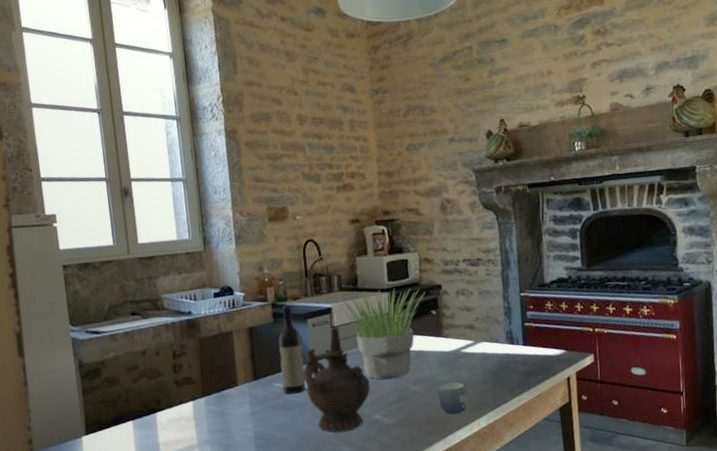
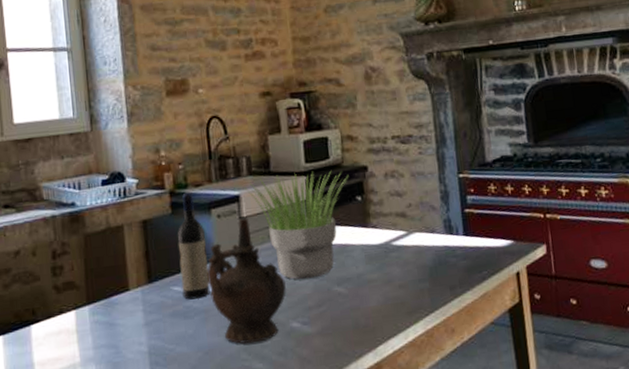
mug: present [437,381,468,415] -> none [365,279,402,320]

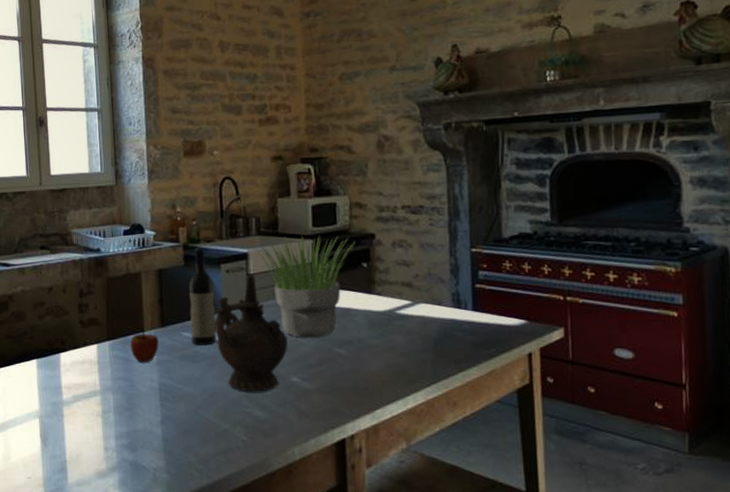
apple: none [114,285,147,326] -> present [131,327,159,363]

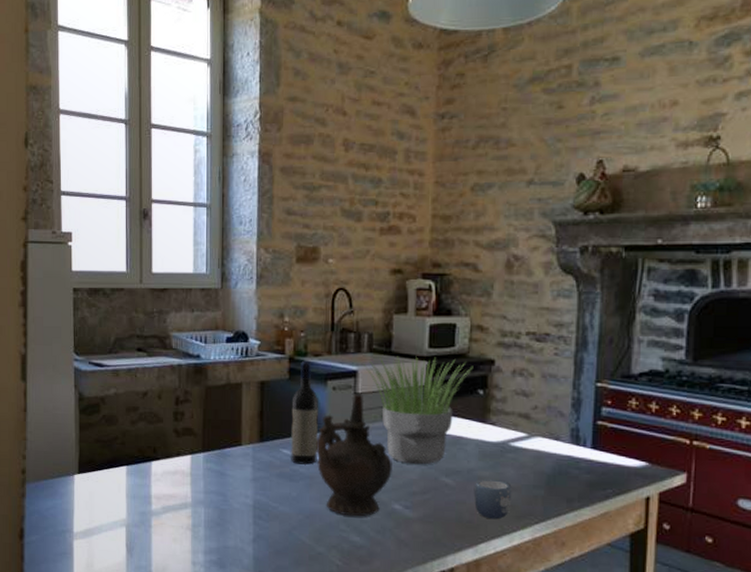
apple: present [131,327,159,363] -> none [226,440,256,478]
mug: none [366,347,403,385] -> present [473,479,512,520]

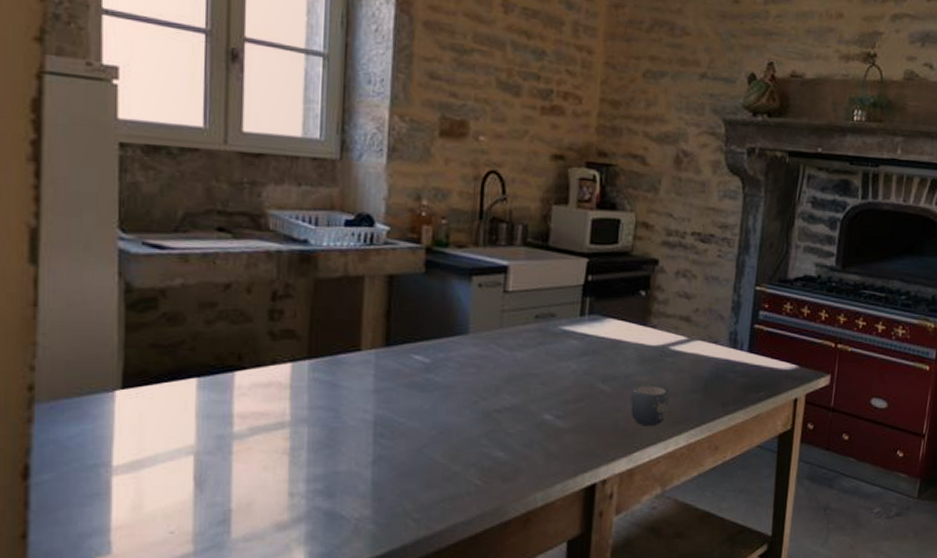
wine bottle: present [291,361,318,465] -> none [424,253,460,372]
ceremonial vessel: present [316,394,393,517] -> none [456,292,545,430]
potted plant: present [362,356,473,465] -> none [515,251,636,371]

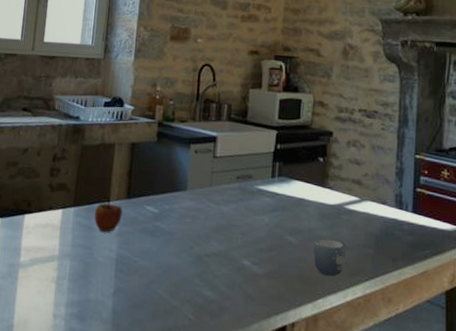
apple: none [340,344,380,389] -> present [94,196,123,232]

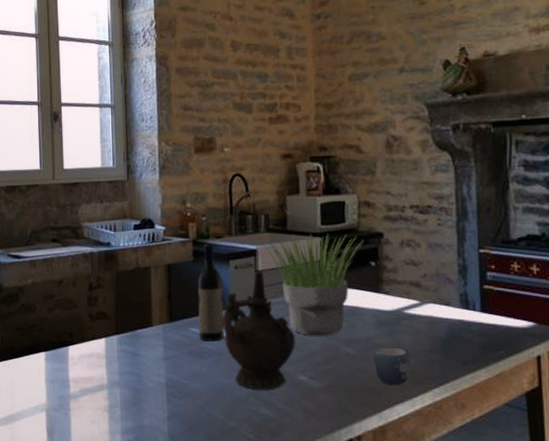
apple: present [94,196,123,232] -> none [139,321,167,357]
wine bottle: none [154,126,182,221] -> present [197,243,224,341]
ceremonial vessel: none [177,157,244,272] -> present [222,271,297,390]
potted plant: none [222,125,315,224] -> present [261,233,364,336]

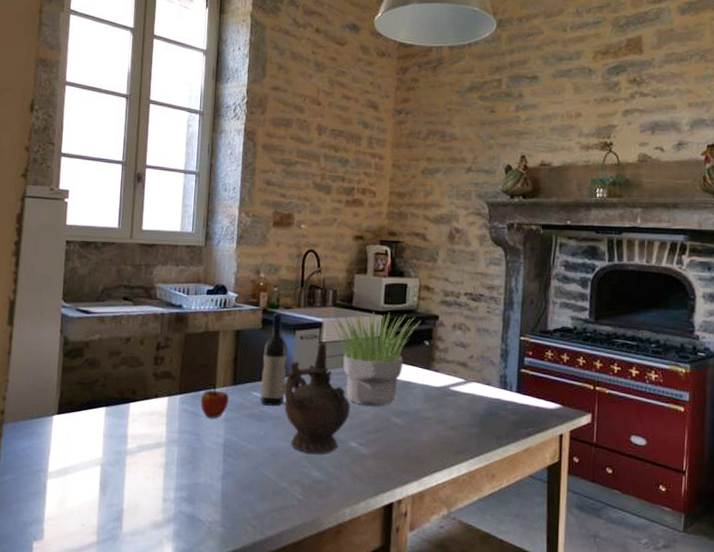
apple: none [139,321,167,357] -> present [201,383,229,418]
mug: present [373,347,410,386] -> none [419,419,451,455]

